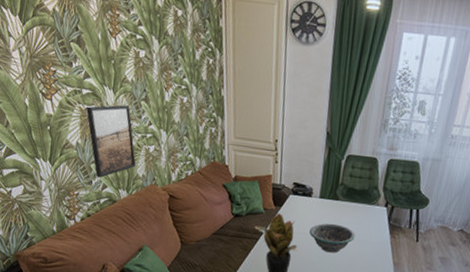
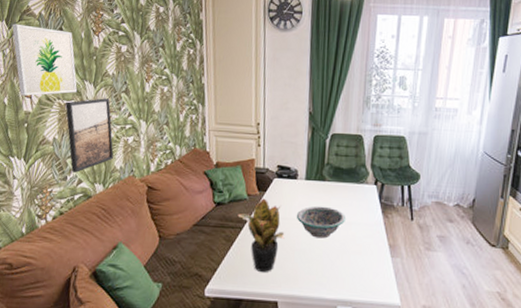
wall art: none [26,19,97,98] -> present [12,23,78,96]

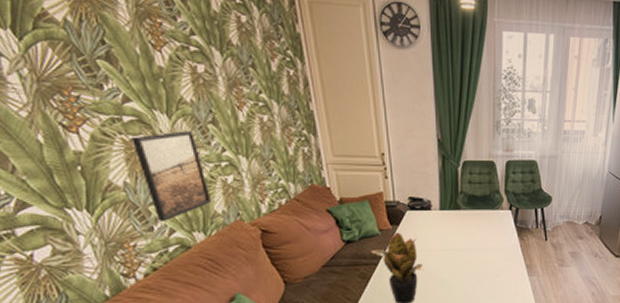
wall art: present [12,23,78,96] -> none [23,33,146,131]
decorative bowl: present [296,206,345,239] -> none [433,234,483,266]

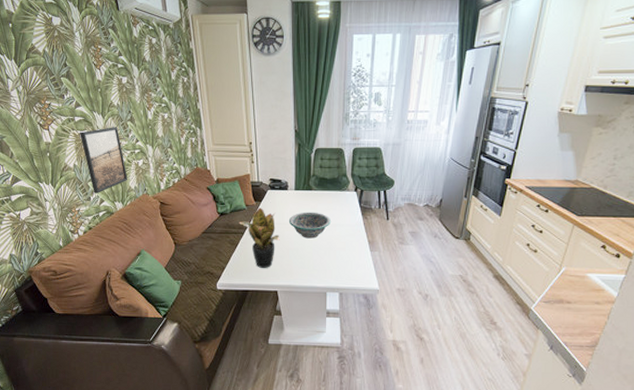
decorative bowl: none [433,234,483,266] -> present [288,212,331,239]

